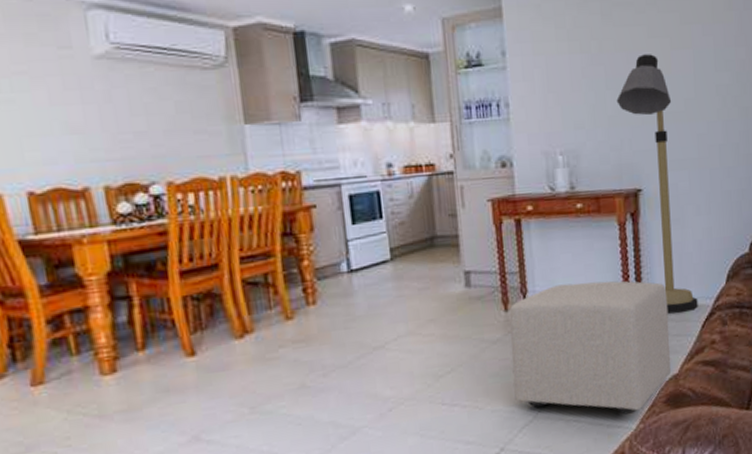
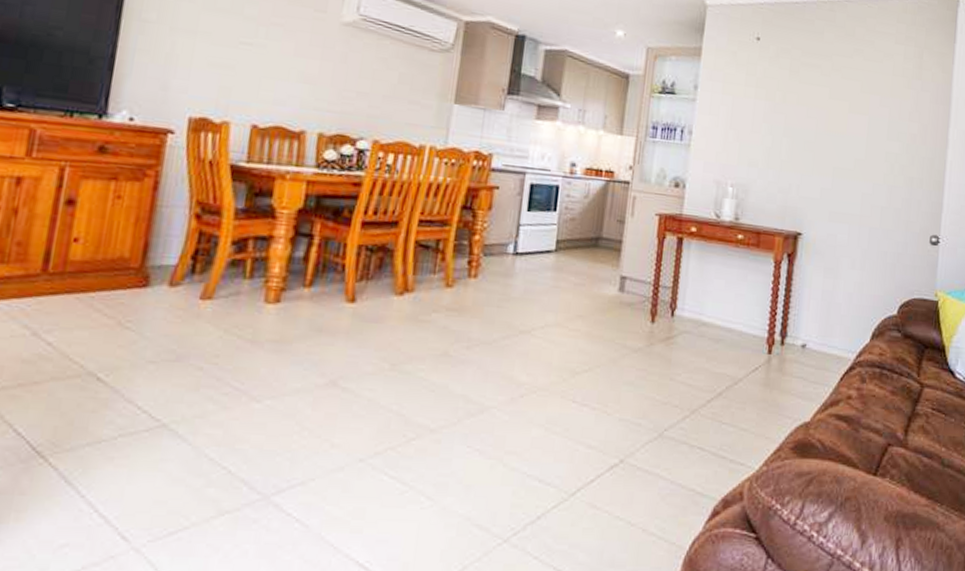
ottoman: present [509,280,672,415] -> none [644,307,811,453]
floor lamp: present [616,54,698,314] -> none [791,112,843,362]

